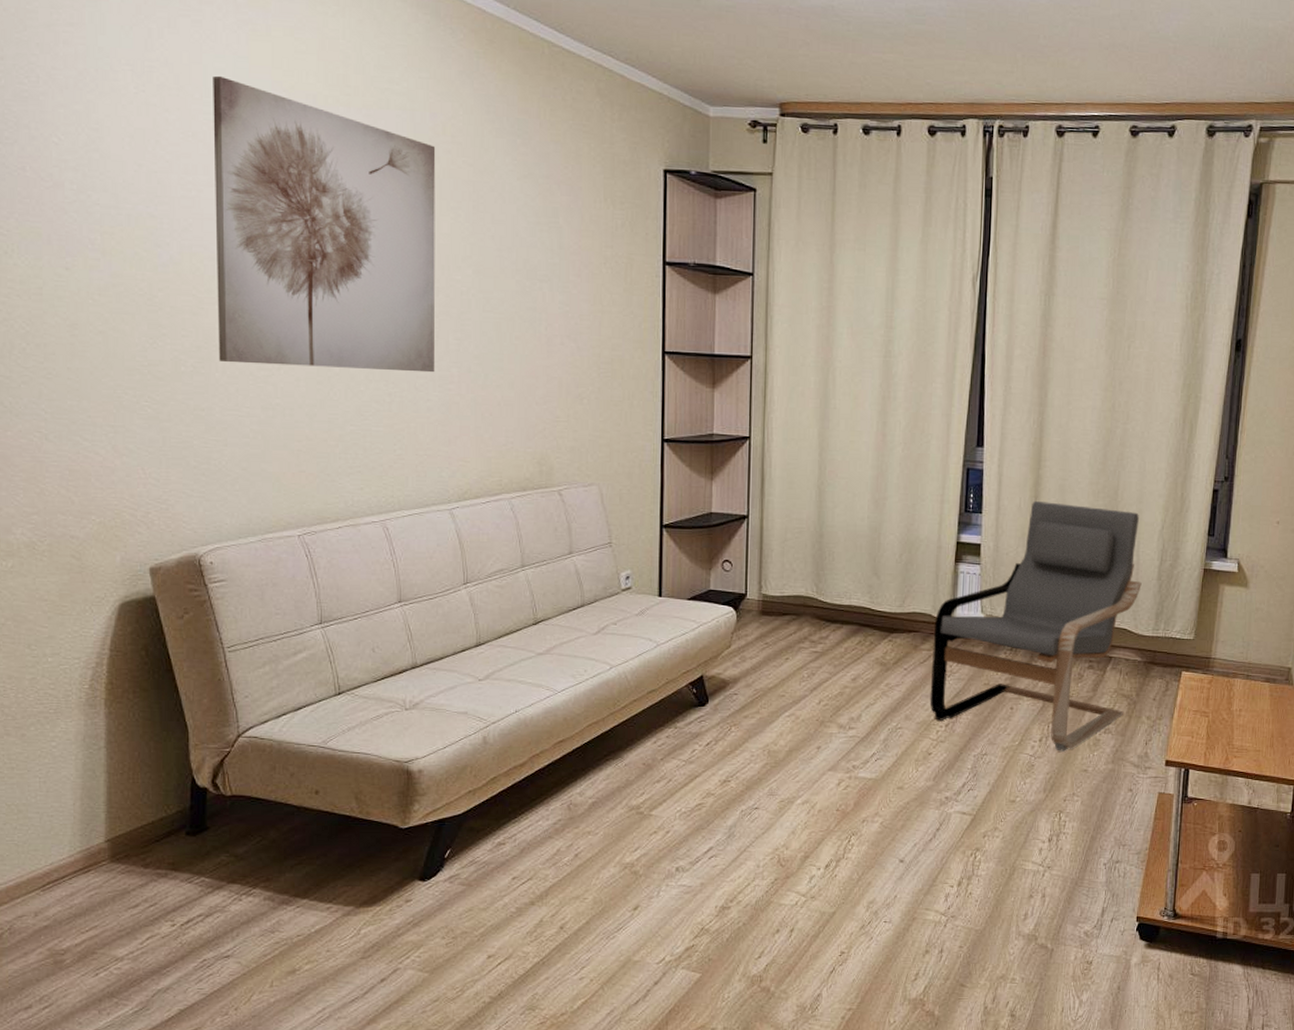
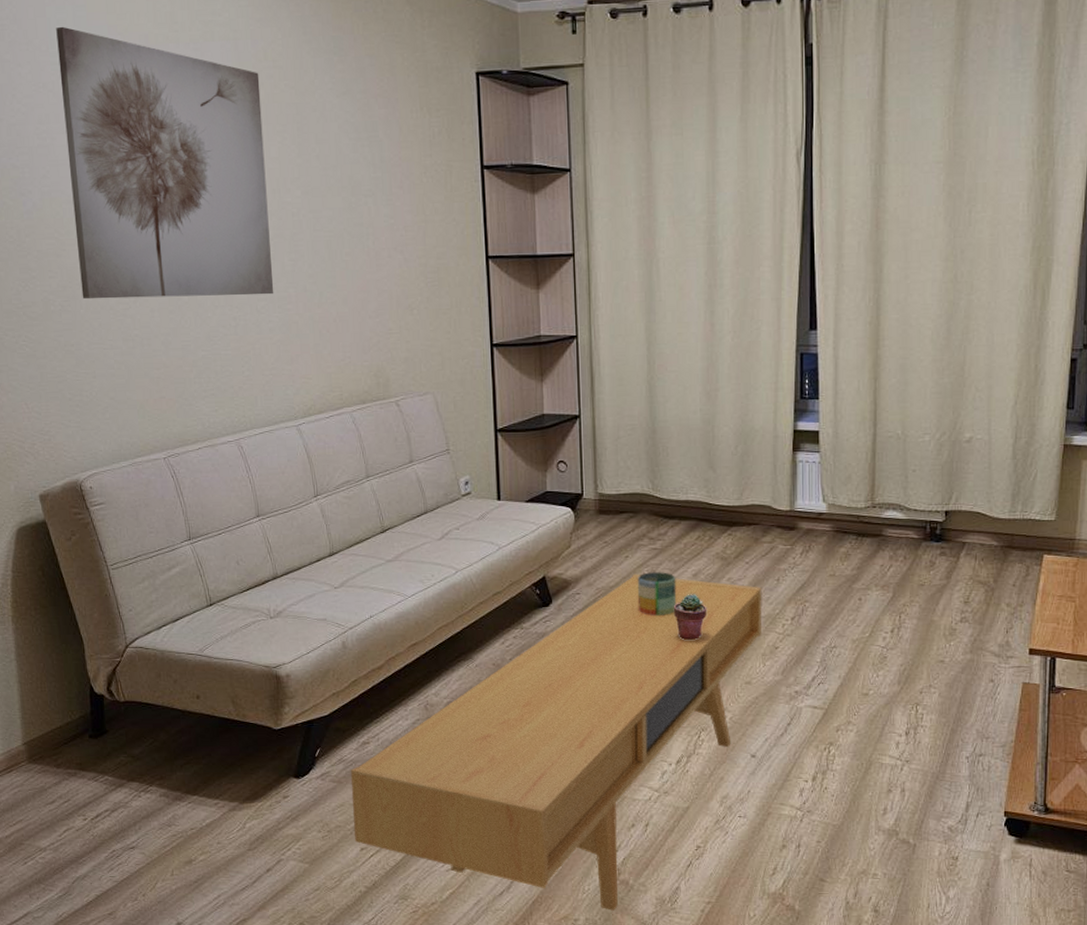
tv console: none [481,676,919,1019] -> present [350,574,762,911]
mug: none [795,675,835,719] -> present [637,572,677,616]
potted succulent: none [830,698,864,744] -> present [673,594,707,640]
armchair: present [929,500,1142,752] -> none [773,382,995,642]

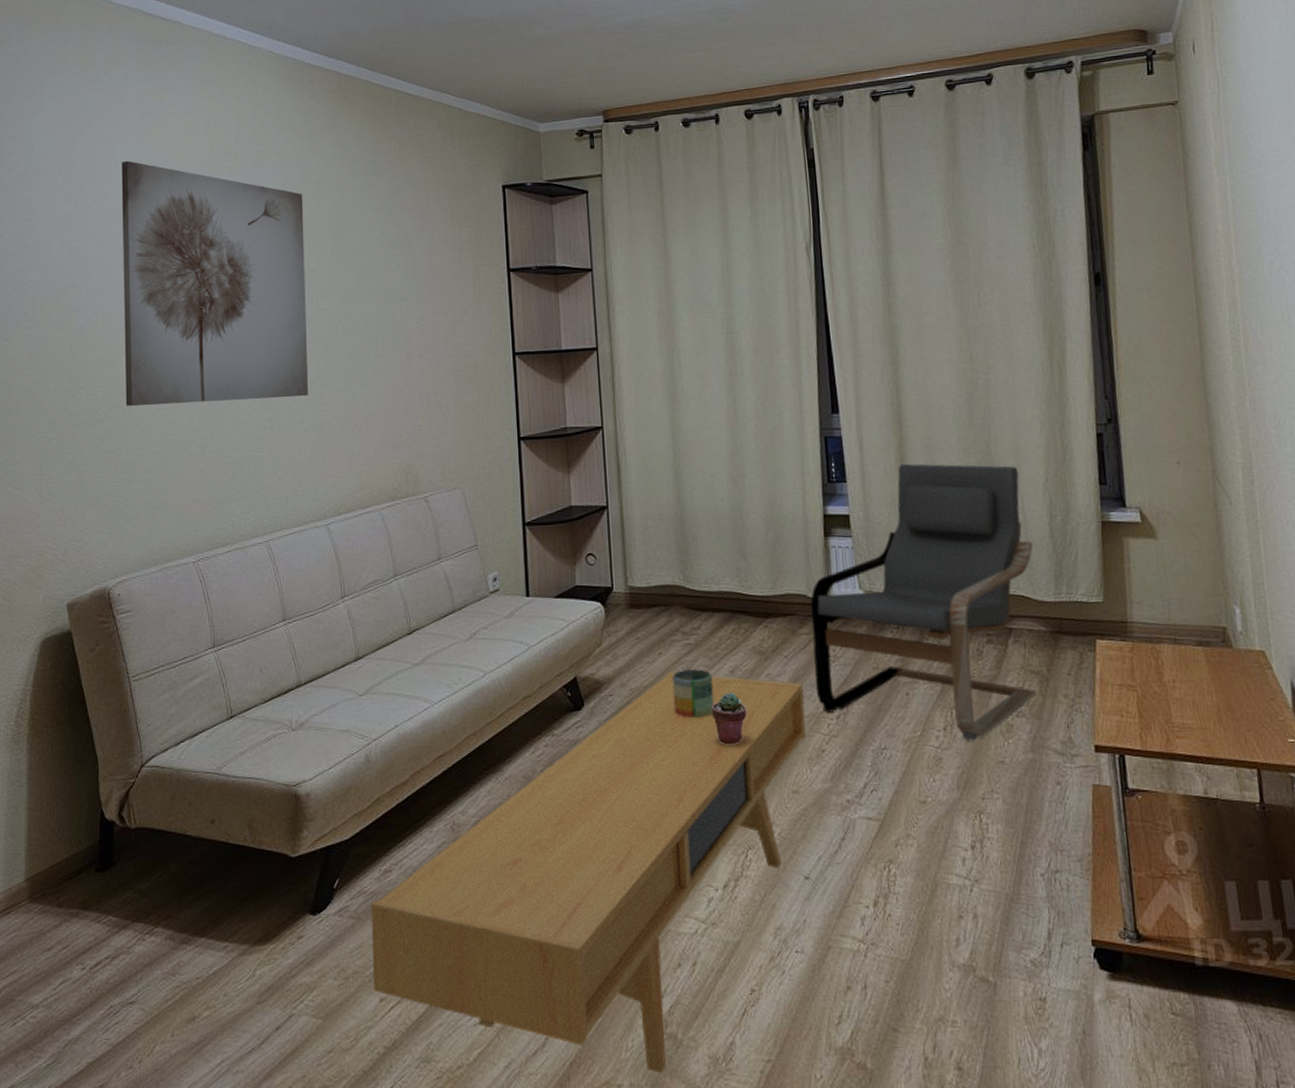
armchair: none [773,382,995,642] -> present [811,463,1036,741]

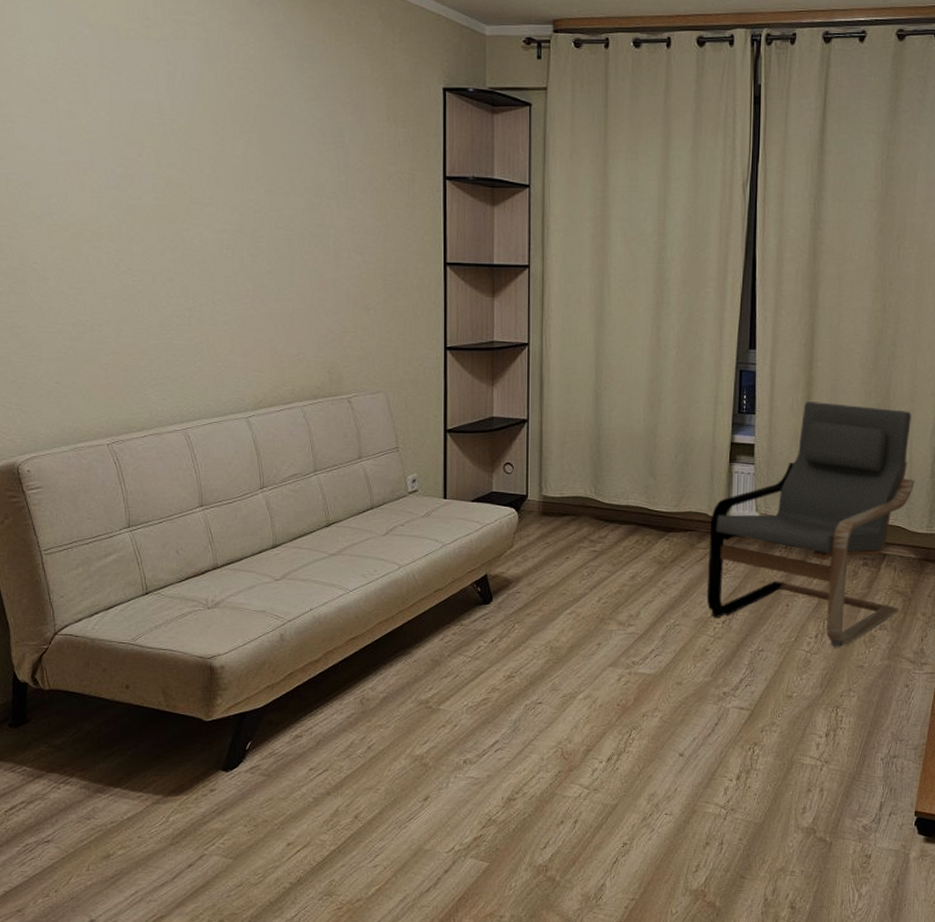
wall art: present [122,160,309,407] -> none [24,13,231,288]
tv console: present [370,672,806,1073] -> none [281,575,696,907]
mug: present [672,669,714,718] -> none [576,573,614,616]
potted succulent: present [711,692,748,744] -> none [610,596,643,640]

